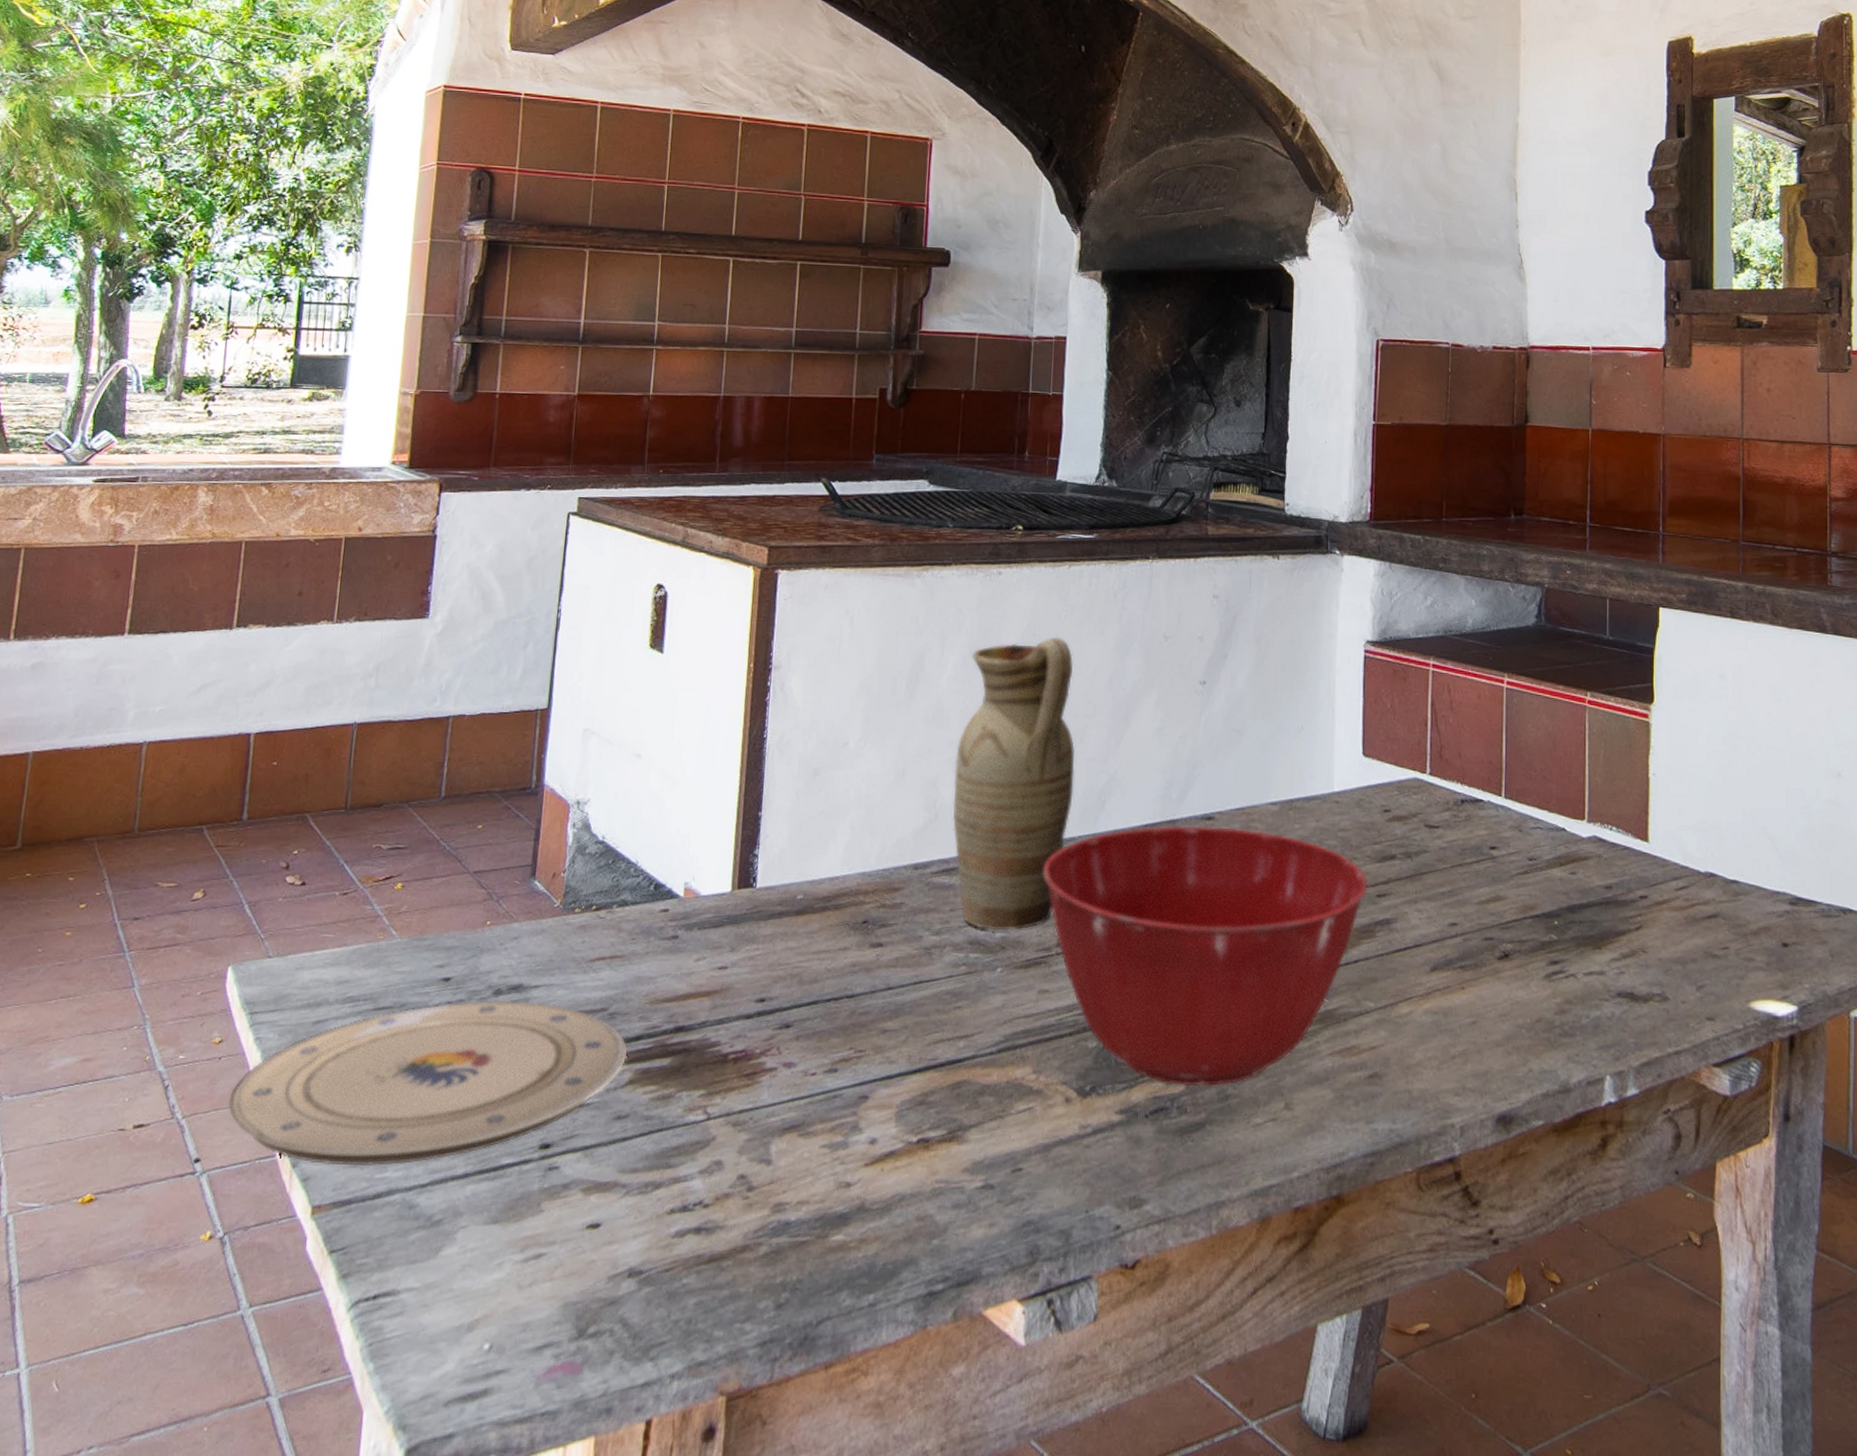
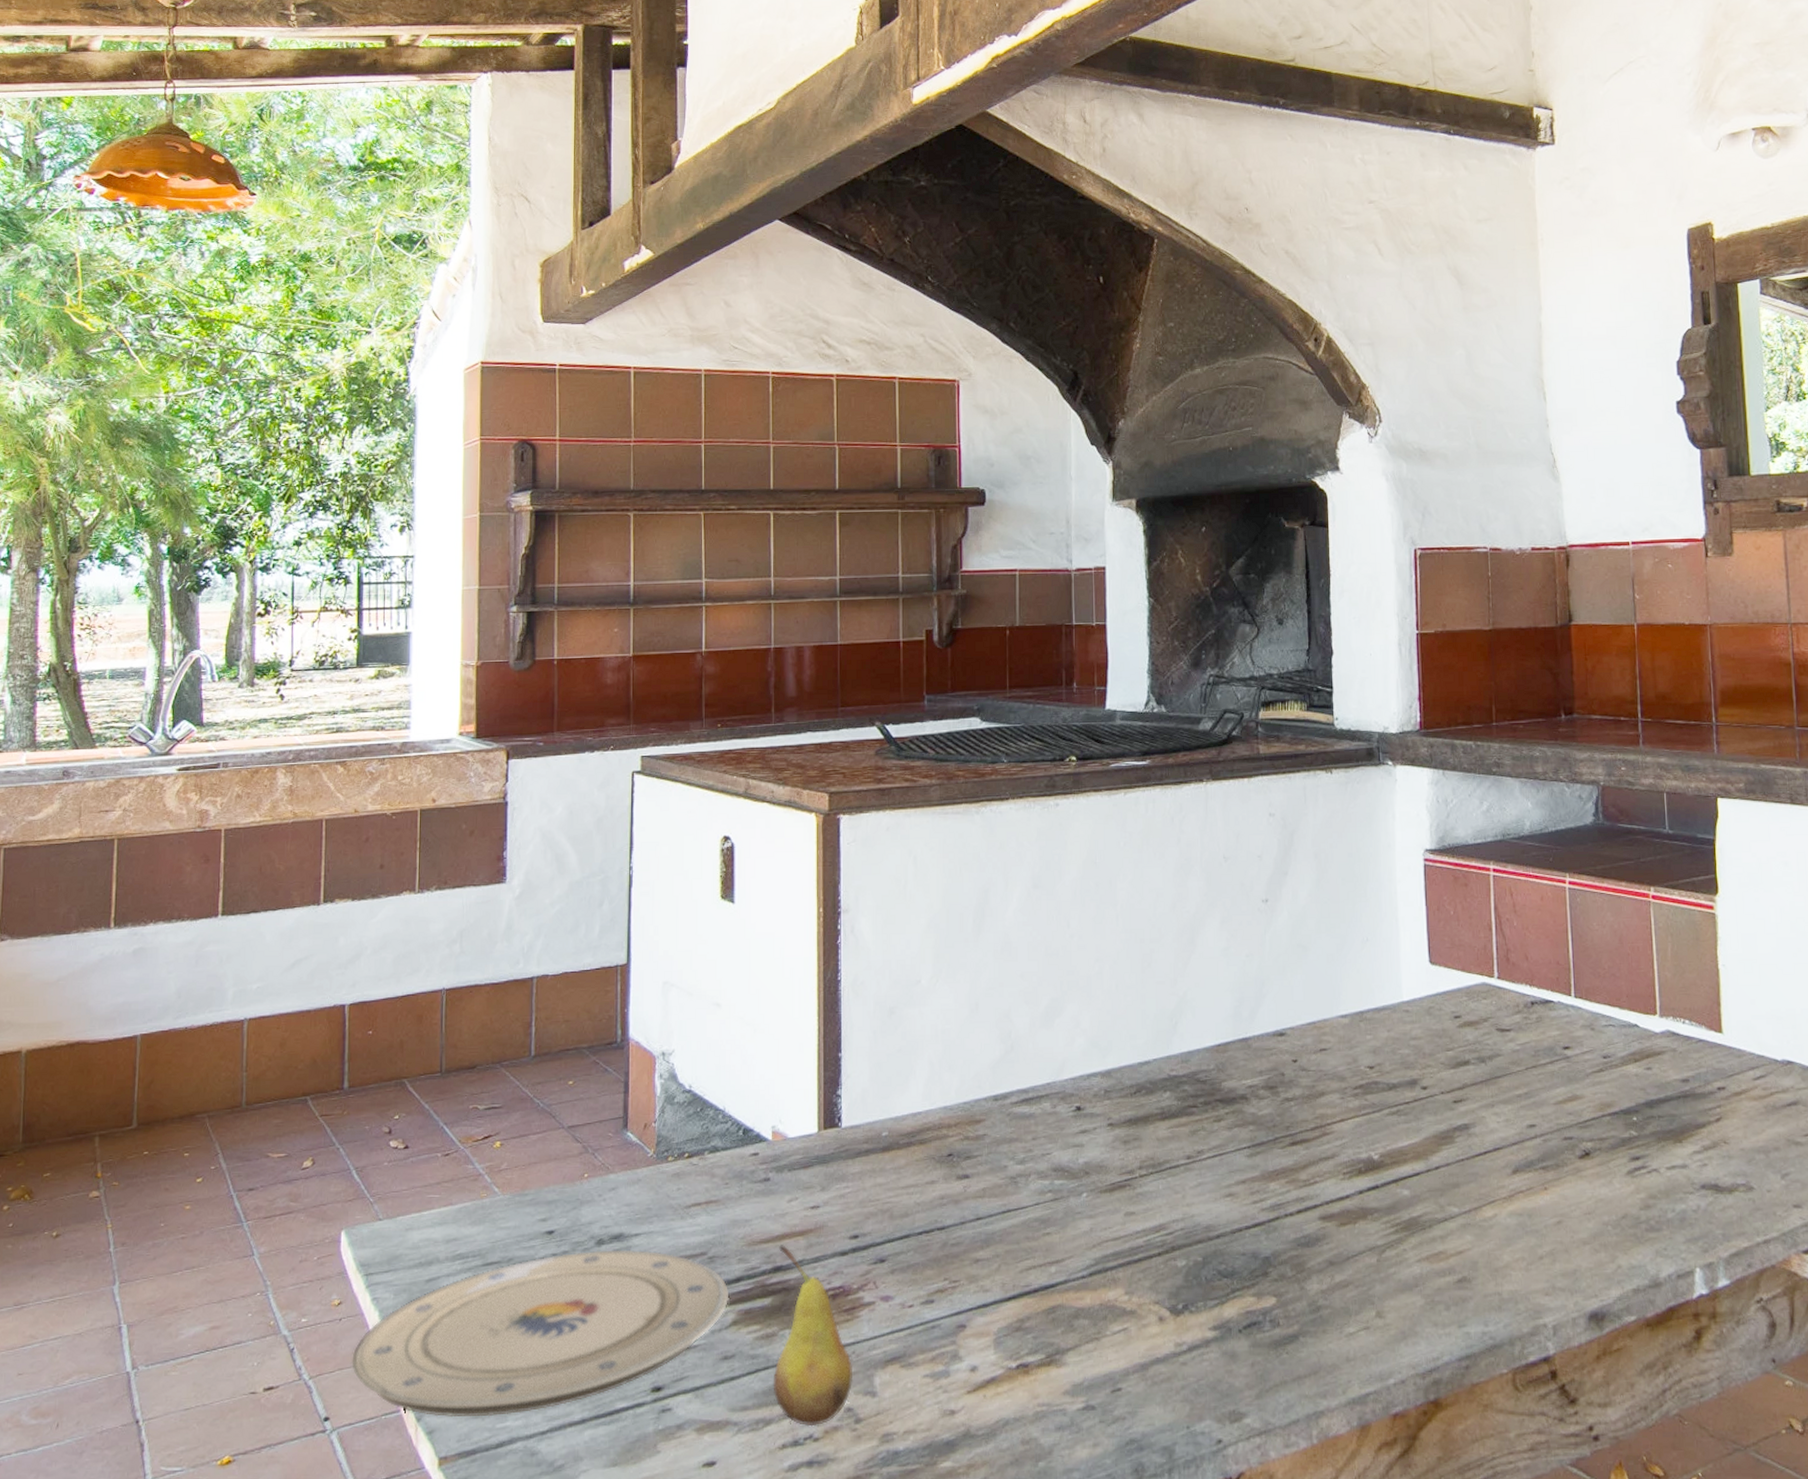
fruit: none [665,1004,749,1193] -> present [773,1245,854,1427]
ceramic jug: present [952,636,1076,931] -> none [1027,864,1145,1157]
mixing bowl: present [1043,826,1369,1087] -> none [1121,1042,1444,1300]

